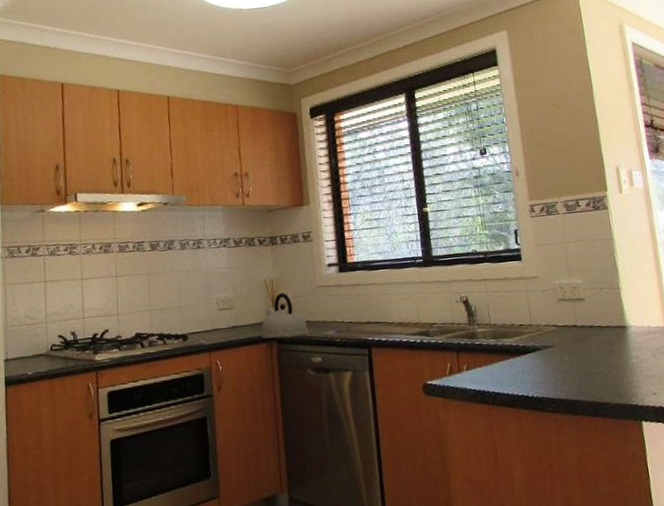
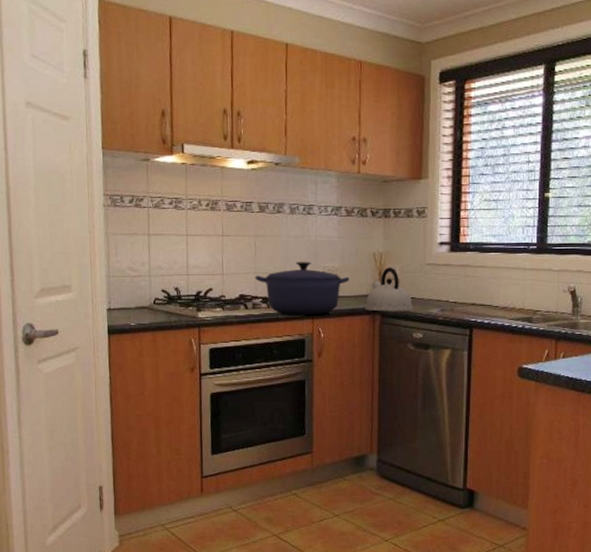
cooking pot: none [150,294,243,351] -> present [255,261,350,316]

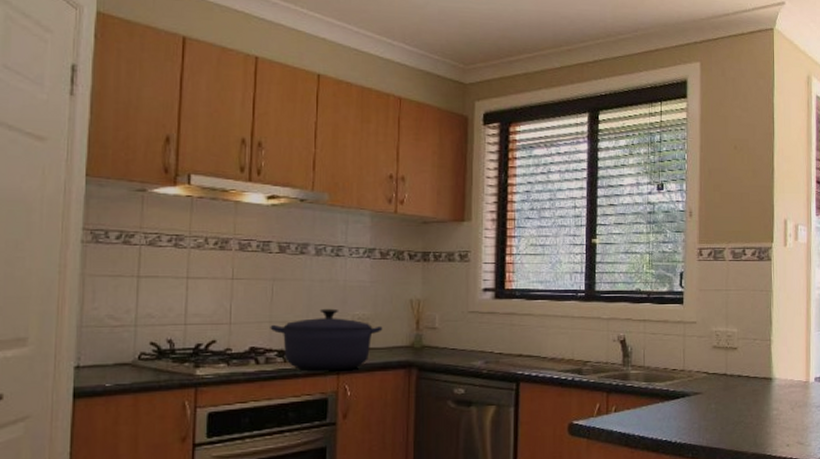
kettle: present [364,267,414,312] -> none [399,315,455,365]

